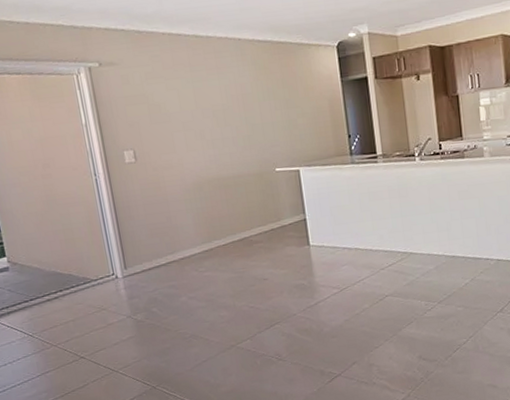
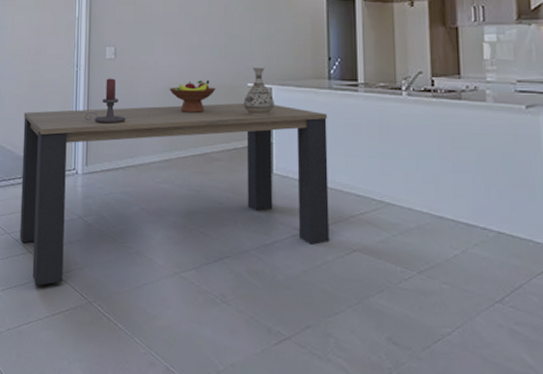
dining table: none [45,184,365,385] -> present [20,103,330,286]
candle holder: none [114,181,159,227] -> present [85,78,126,124]
fruit bowl: none [198,170,246,205] -> present [169,79,216,114]
vase: none [274,152,304,198] -> present [243,67,274,117]

